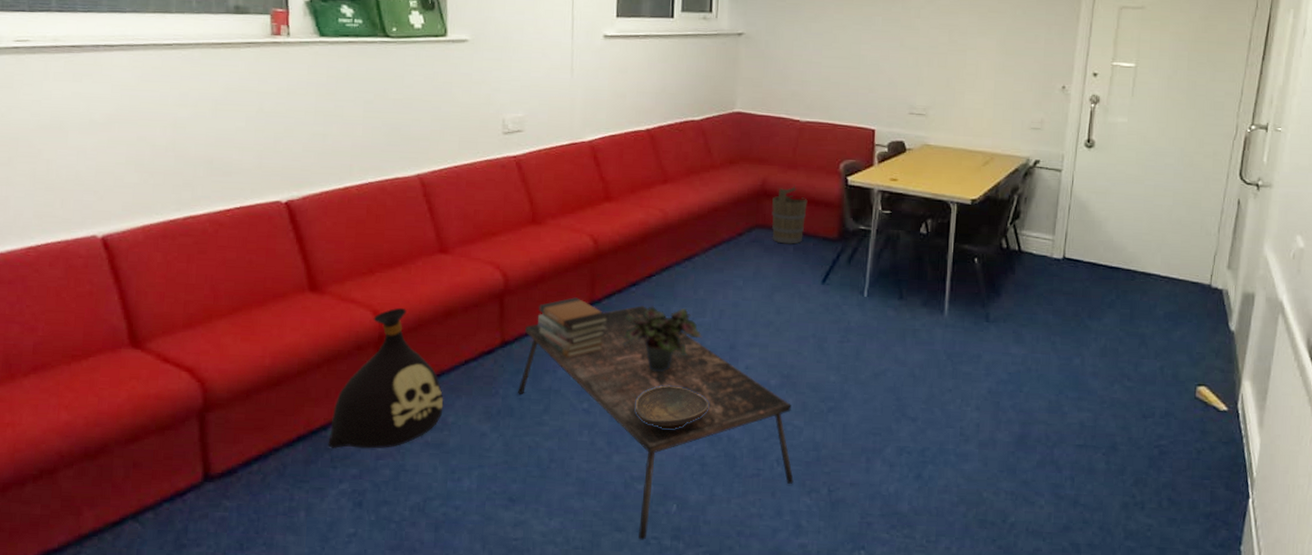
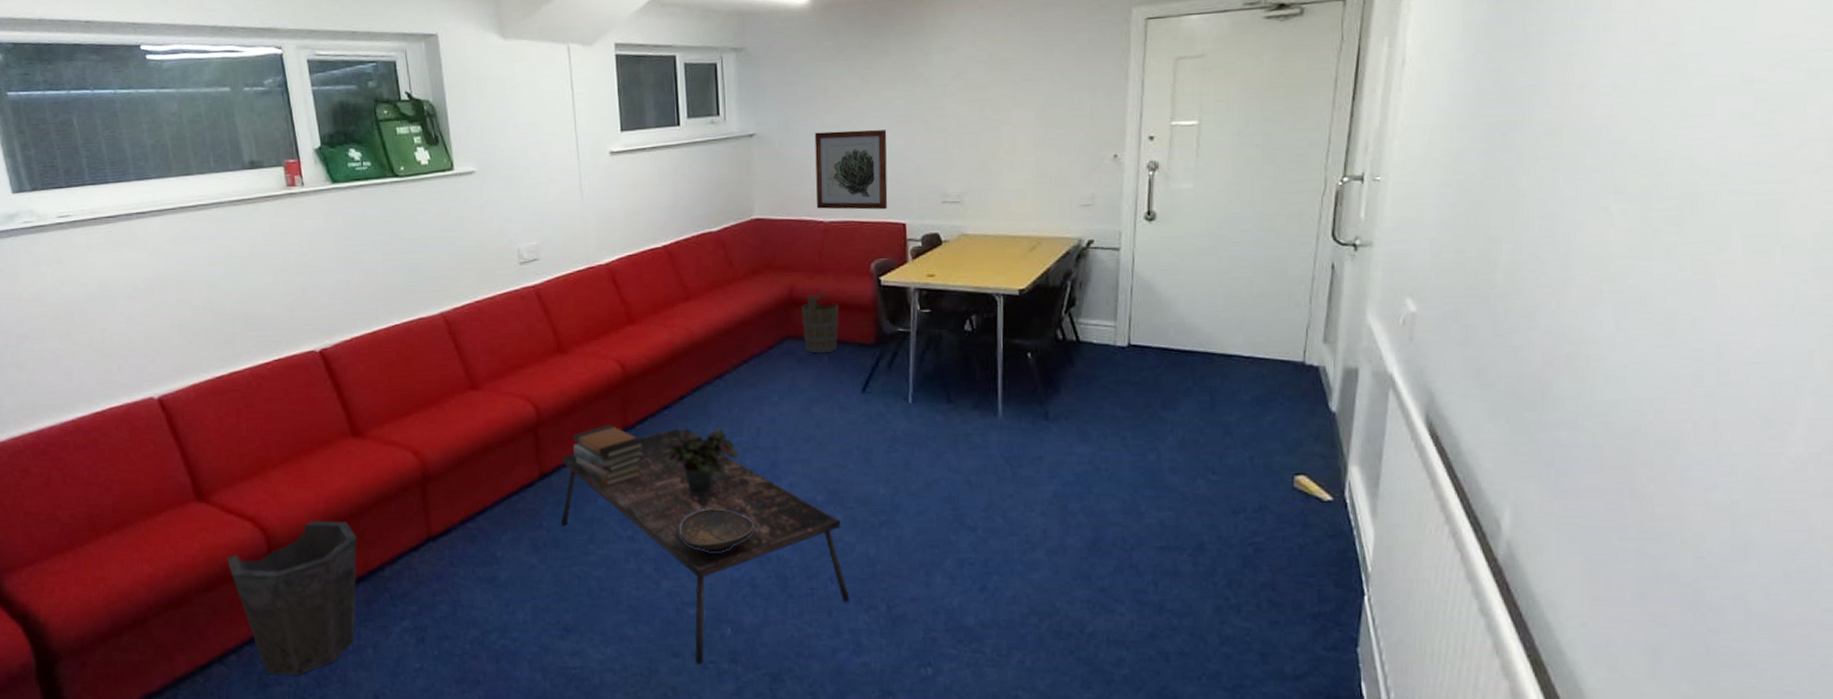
waste bin: none [155,374,302,536] -> present [226,520,357,675]
bag: present [328,307,444,449] -> none [386,446,491,587]
wall art: none [795,38,865,115] -> present [814,129,888,210]

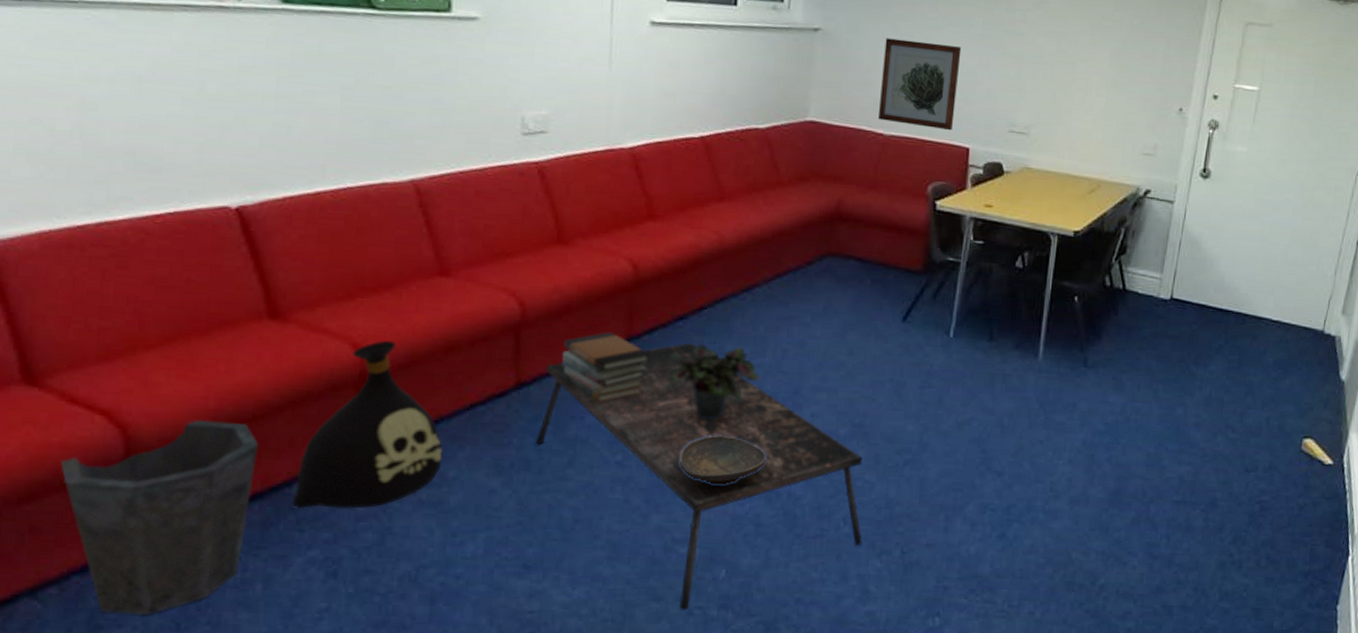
bag: none [386,446,491,587] -> present [293,340,443,509]
bucket: present [801,290,839,354] -> none [846,208,889,276]

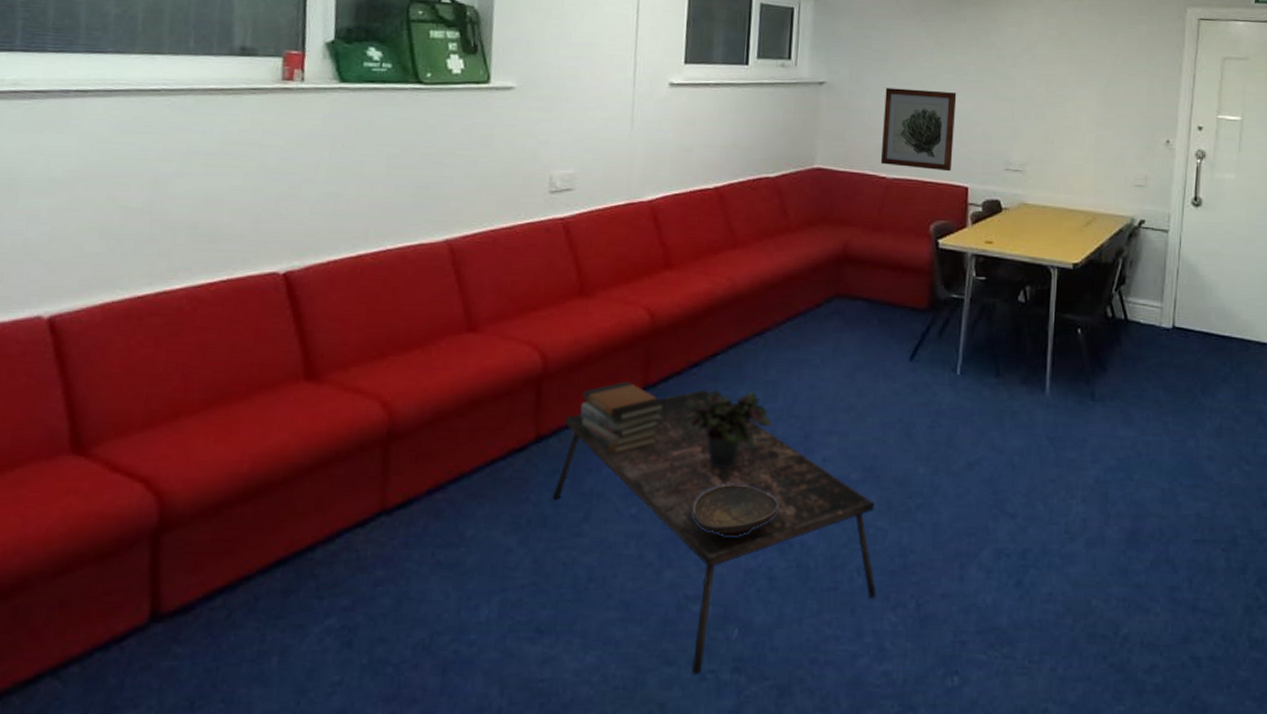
waste bin: present [59,419,258,615] -> none [96,484,286,693]
bag: present [293,340,443,509] -> none [314,397,463,574]

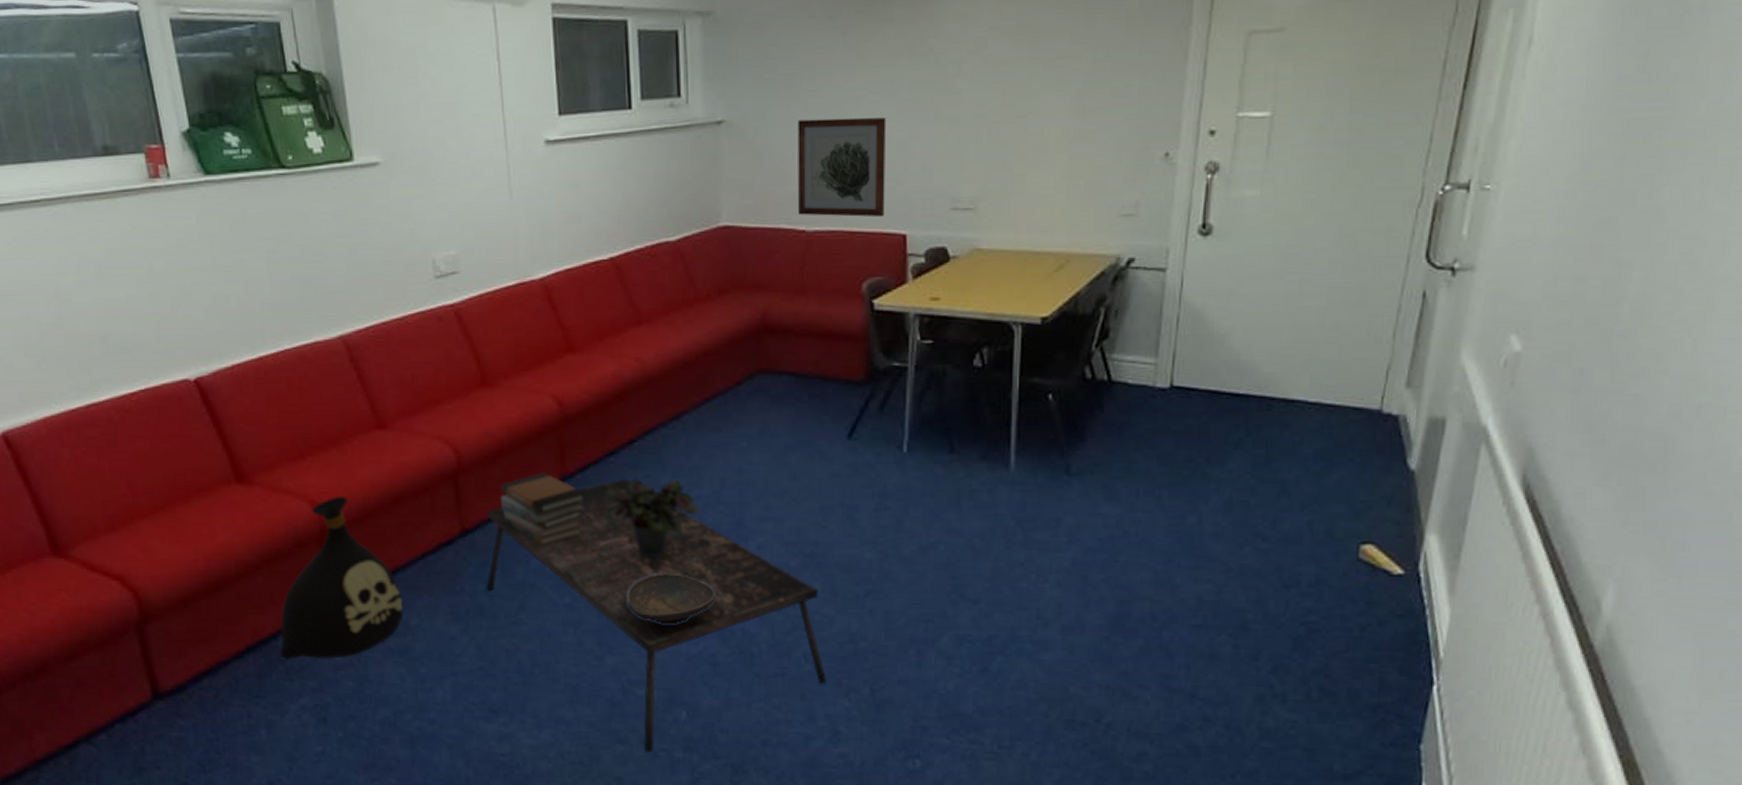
bag: none [314,397,463,574] -> present [280,495,404,659]

